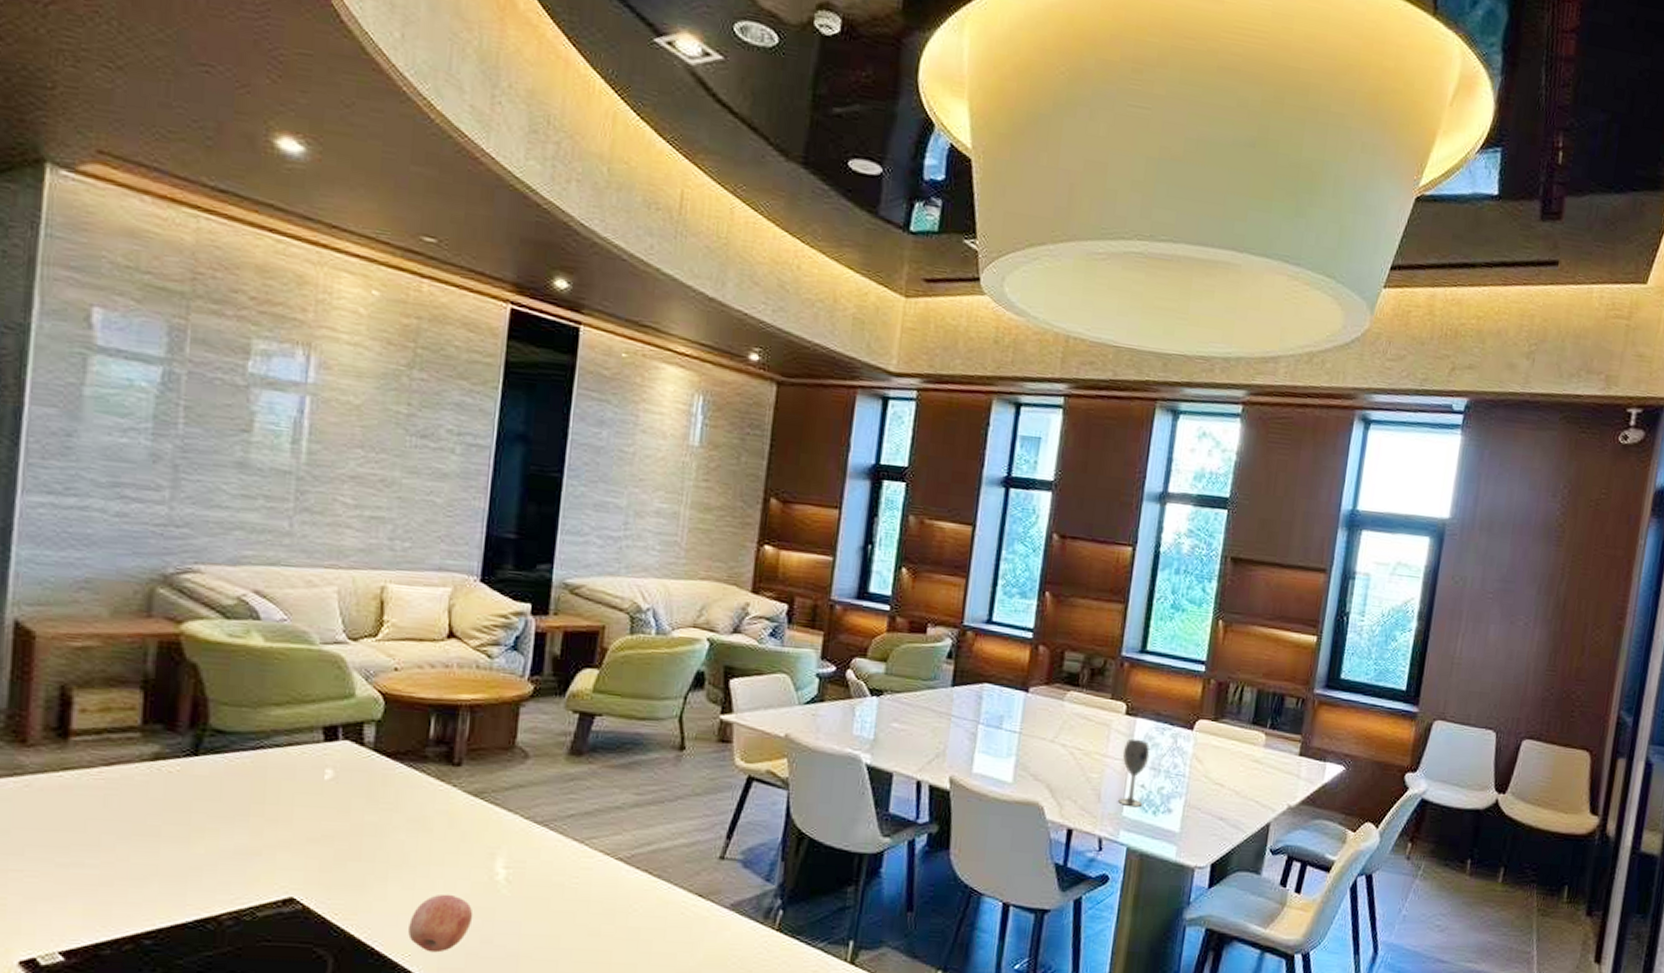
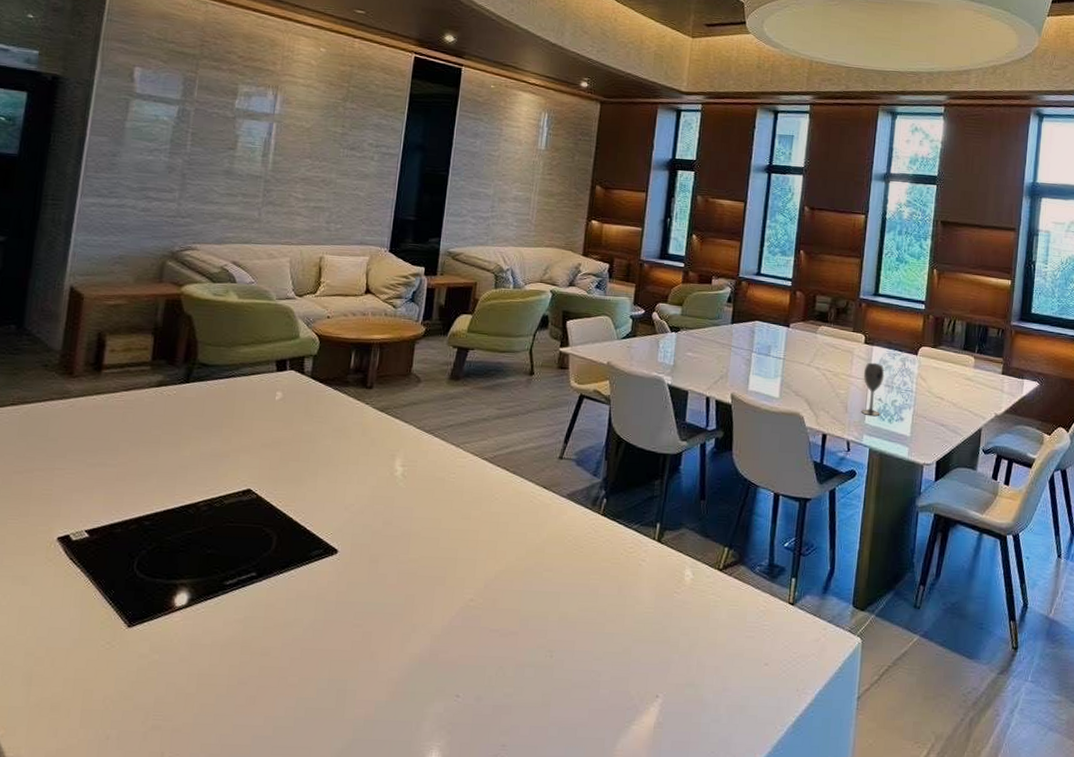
fruit: present [408,894,473,953] -> none [331,486,378,532]

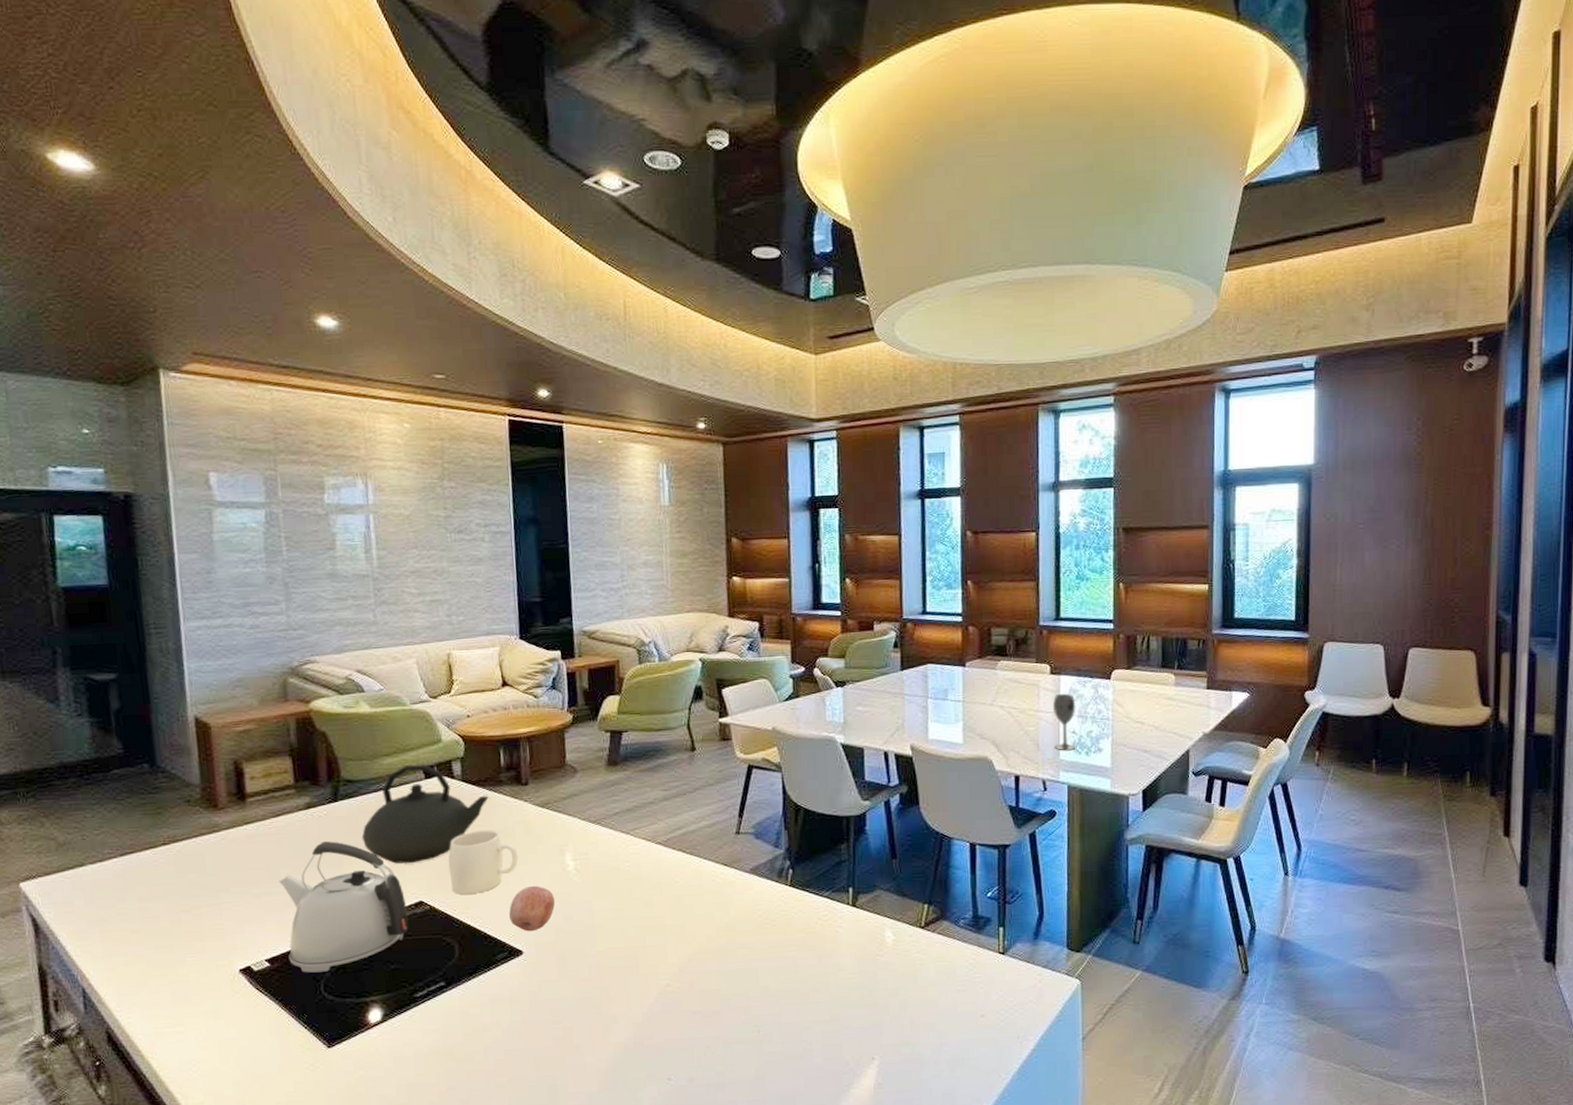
kettle: none [108,420,235,549] -> present [279,841,409,973]
teapot: none [204,356,333,451] -> present [361,765,489,864]
mug: none [281,426,351,488] -> present [448,830,519,894]
fruit: none [331,486,378,532] -> present [509,885,556,932]

